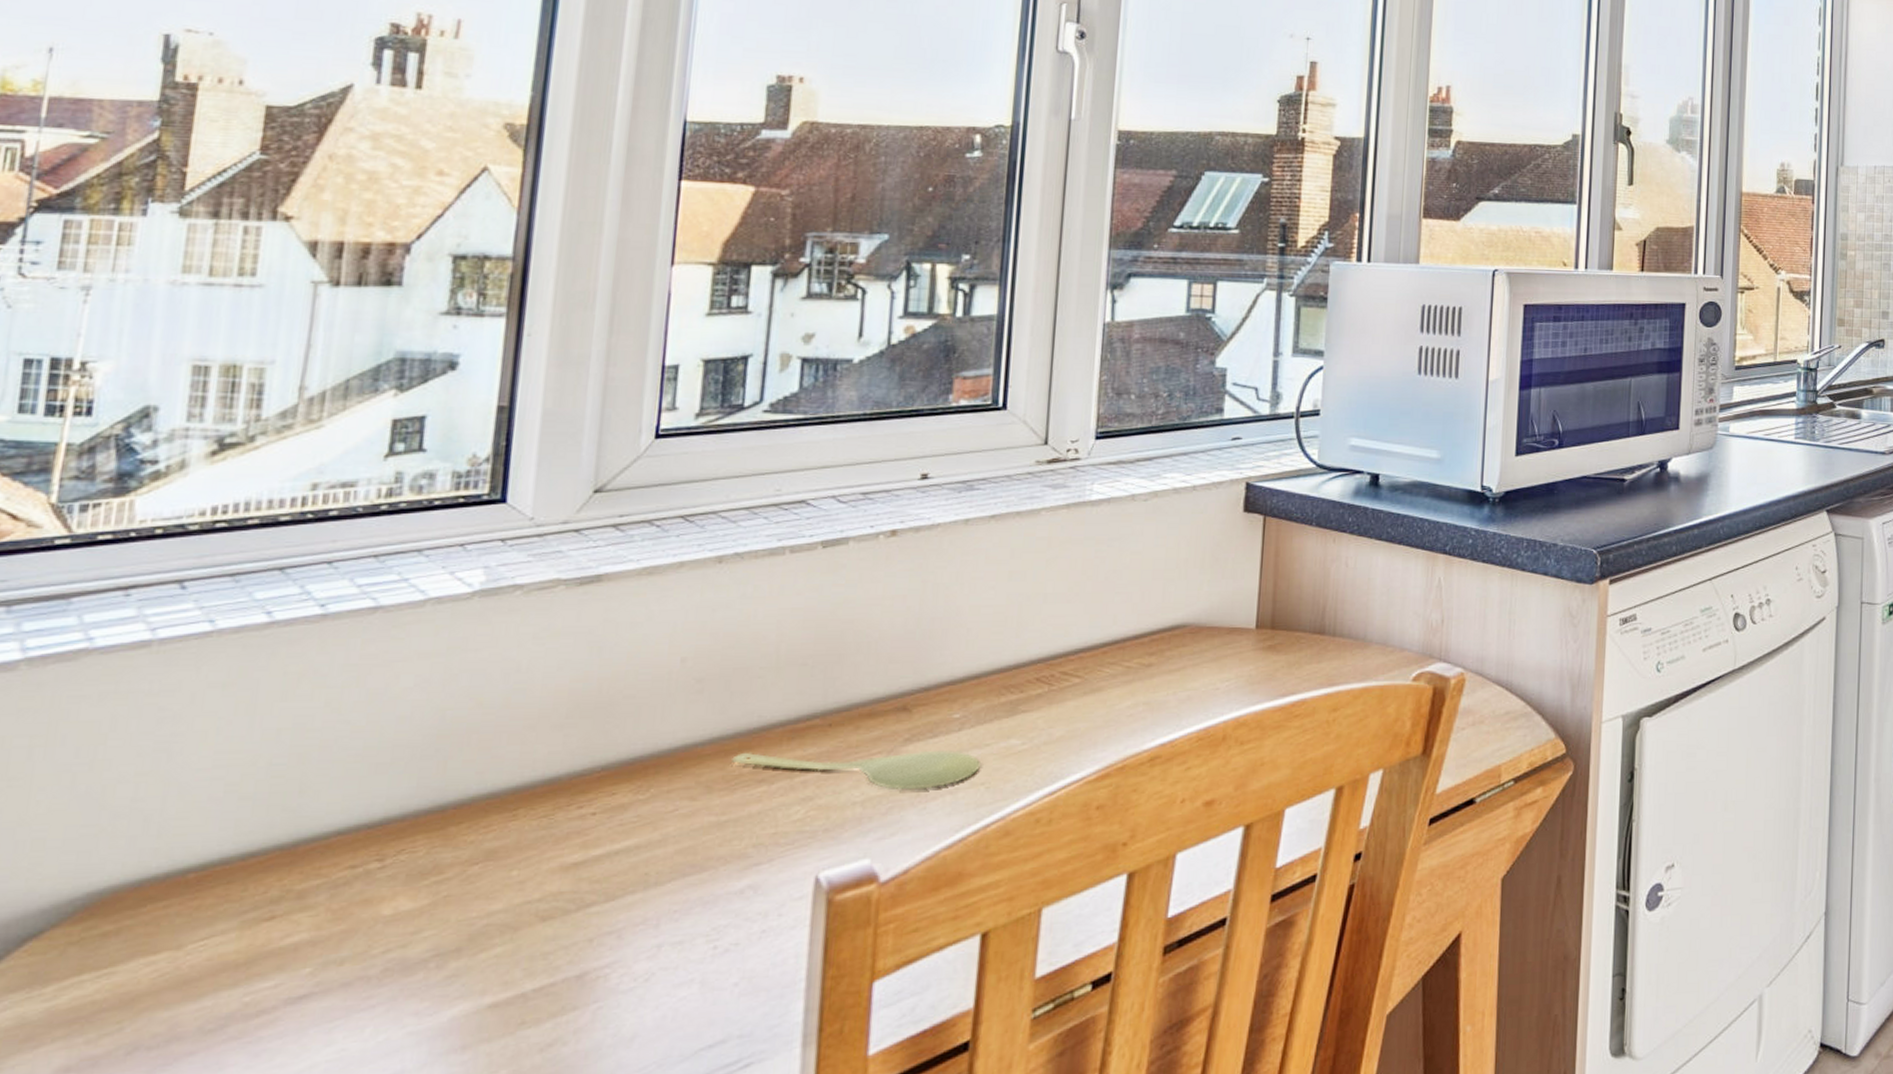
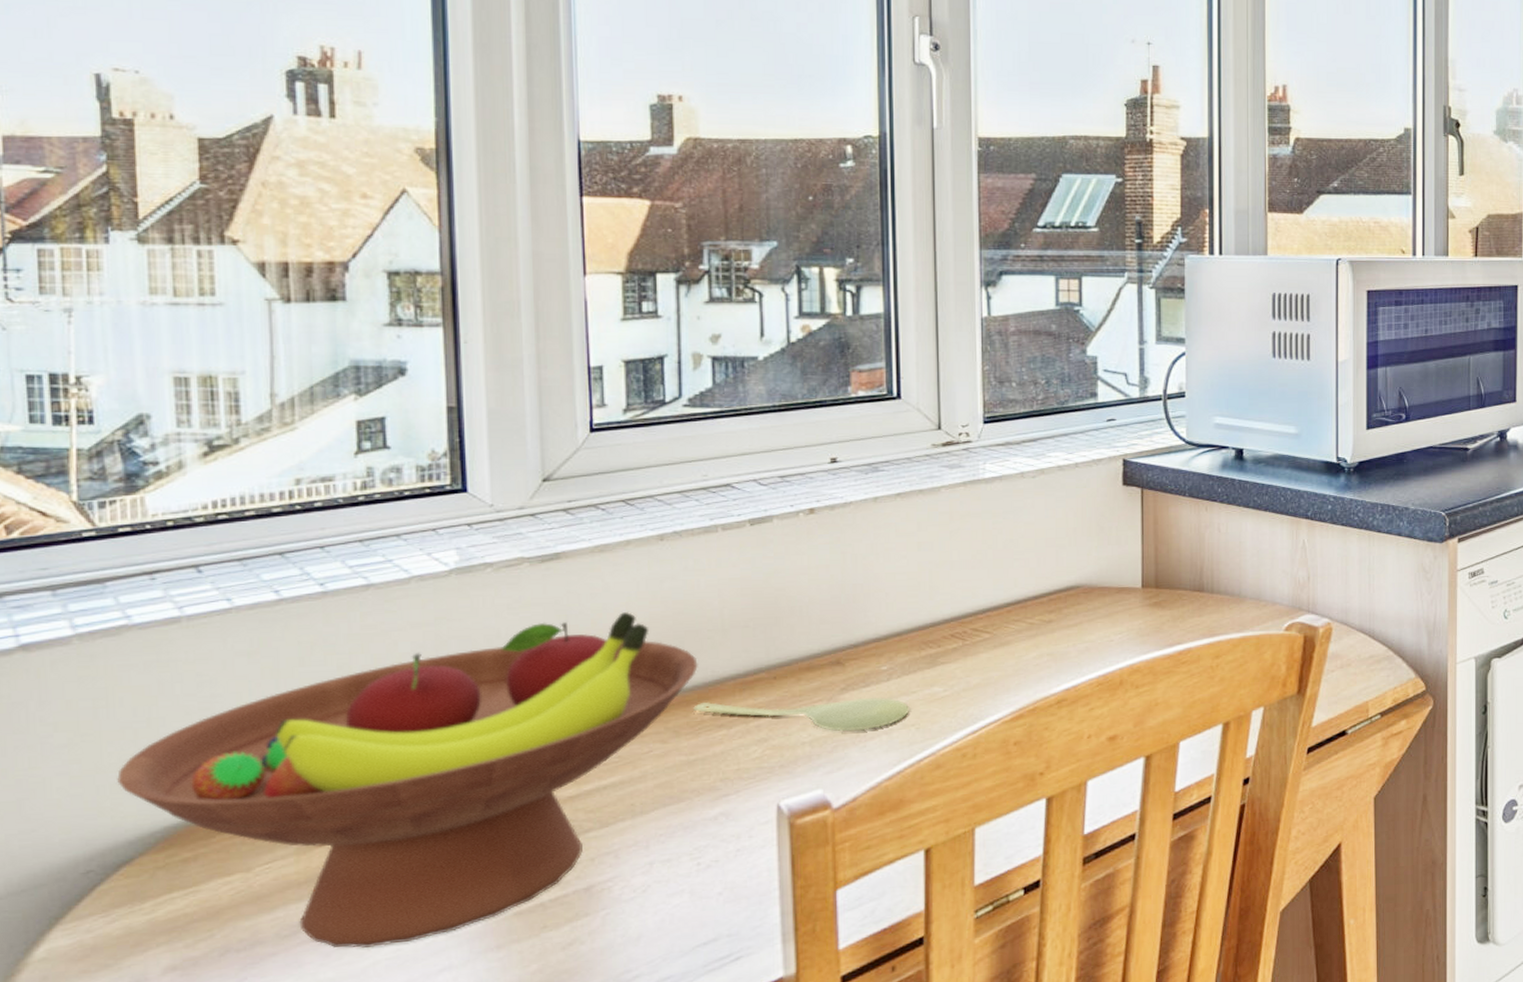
fruit bowl: none [41,645,744,1047] -> present [117,612,698,948]

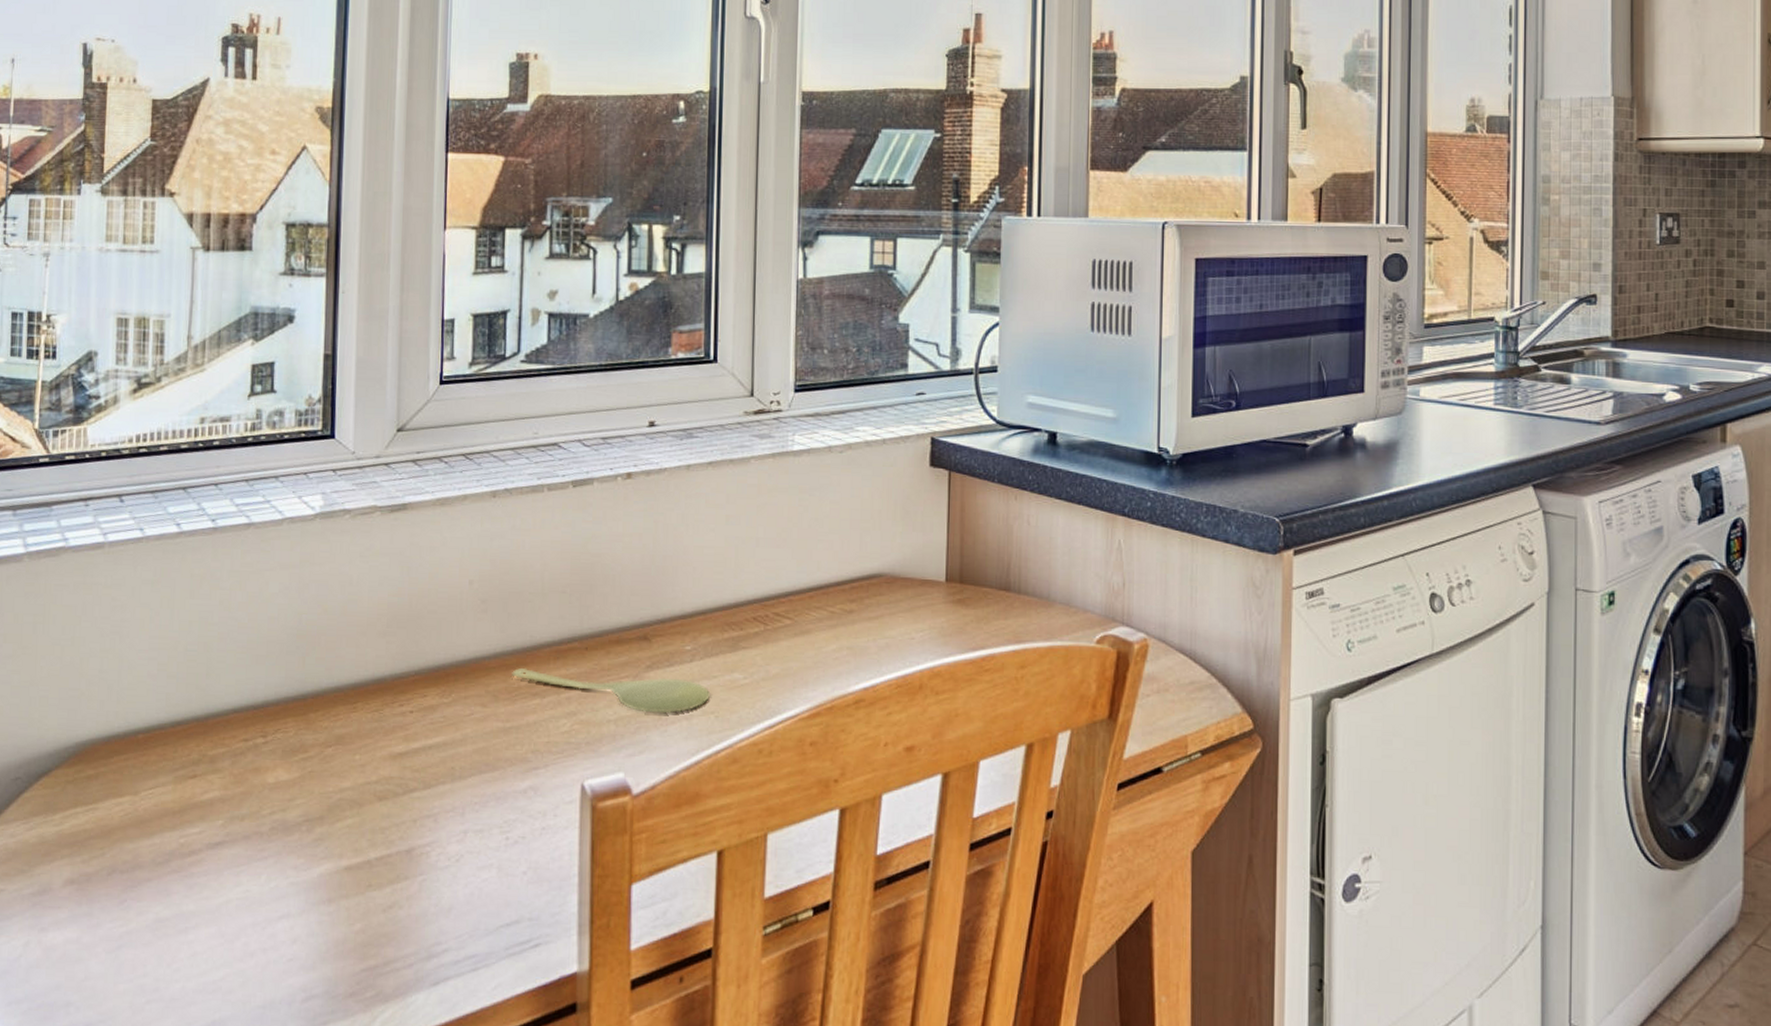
fruit bowl: present [117,612,698,948] -> none [45,568,519,885]

